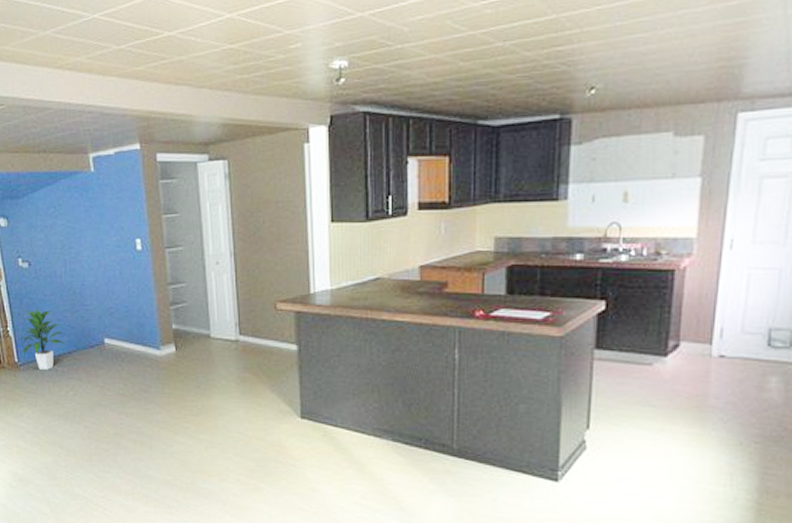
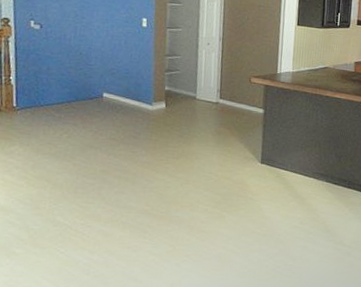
indoor plant: present [20,309,67,370] -> none [21,64,68,115]

